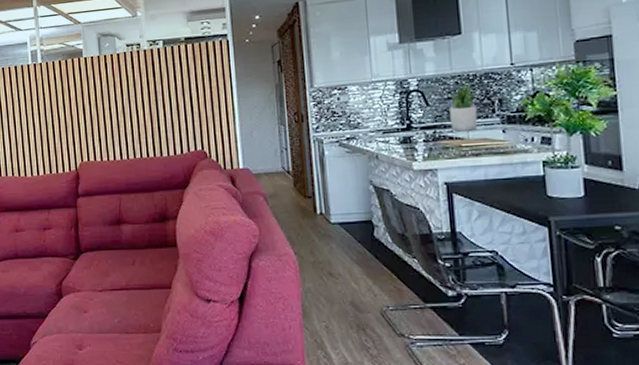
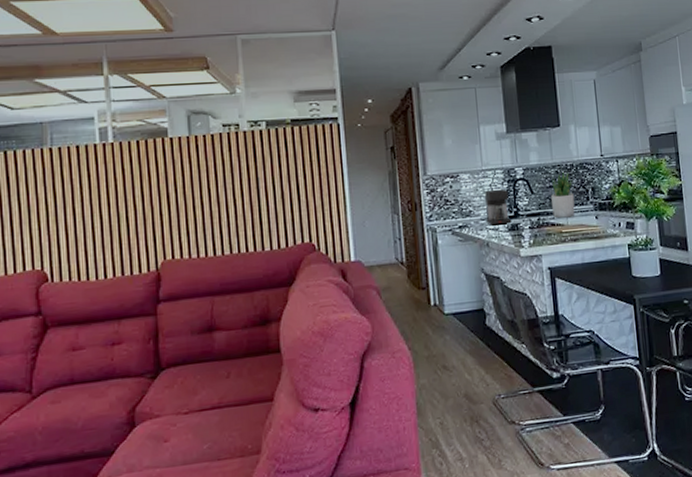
coffee maker: none [375,100,404,138] -> present [485,188,512,226]

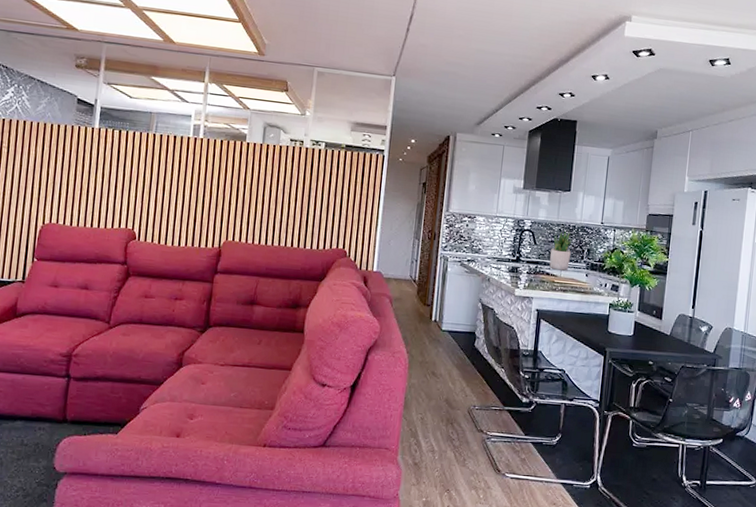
coffee maker: present [485,188,512,226] -> none [491,234,515,265]

